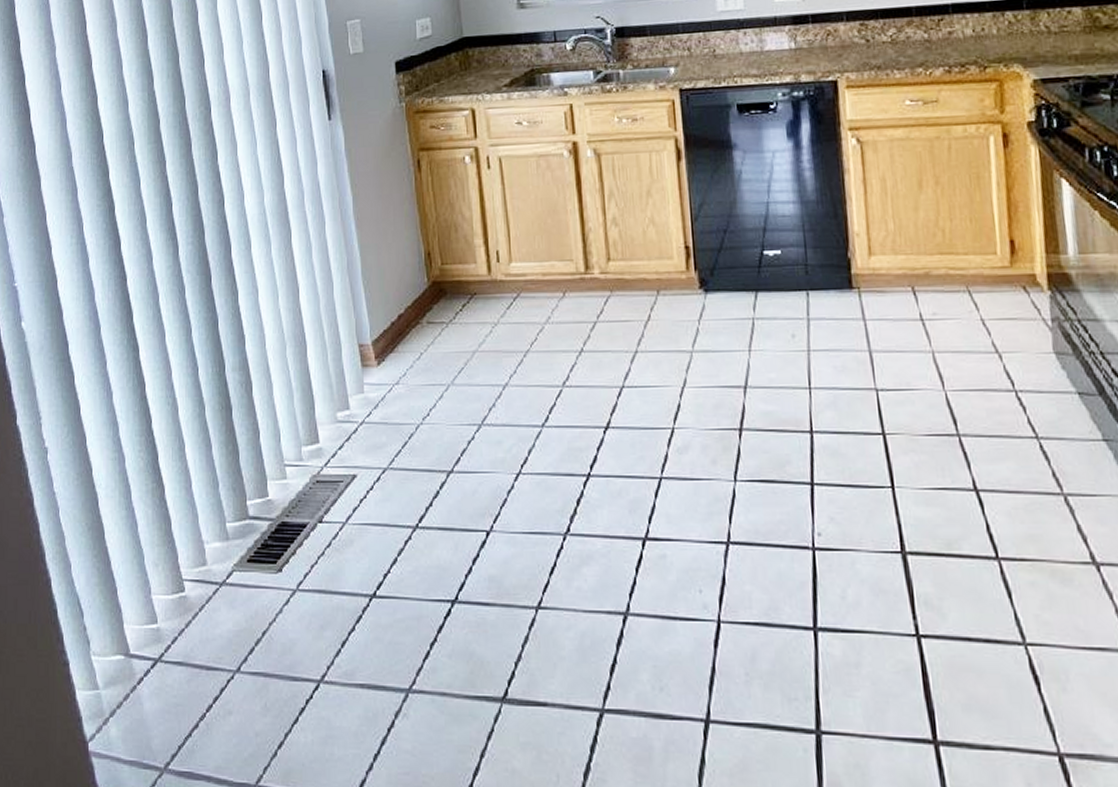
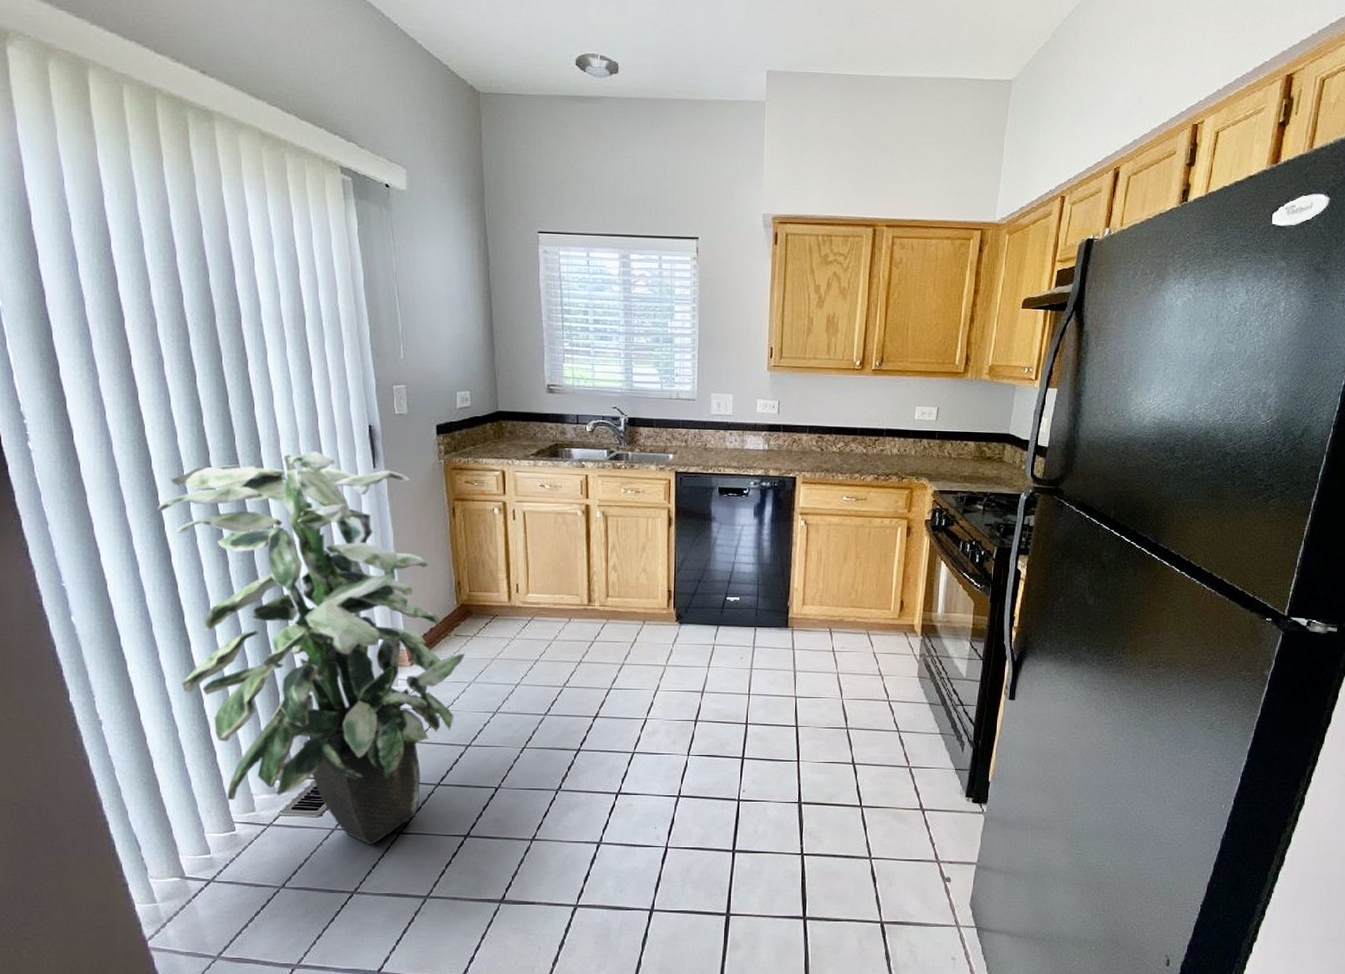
indoor plant: none [108,106,440,613] -> present [157,451,465,845]

